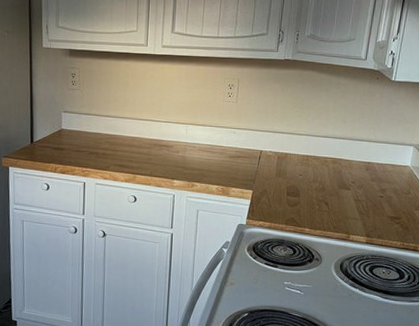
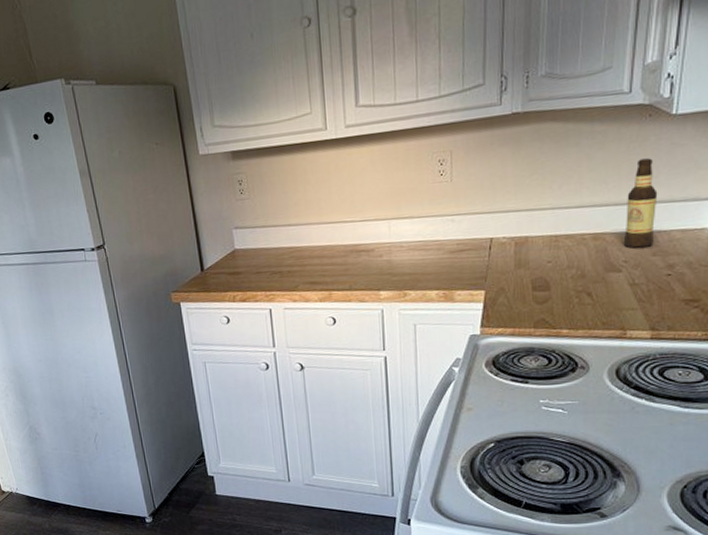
bottle: none [352,109,379,174] -> present [623,158,658,248]

